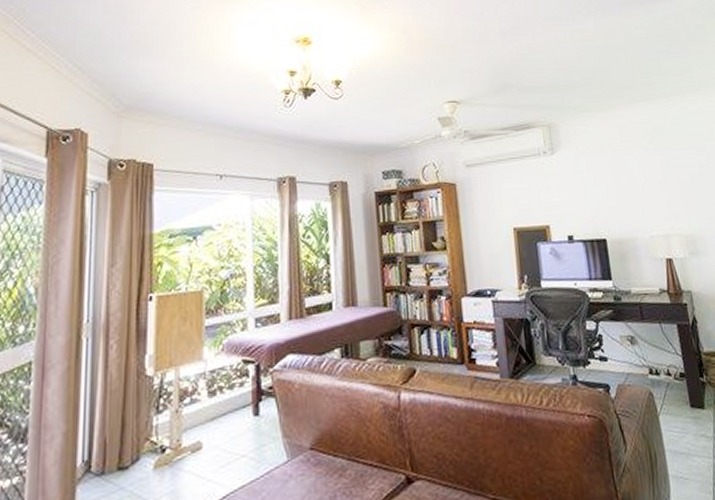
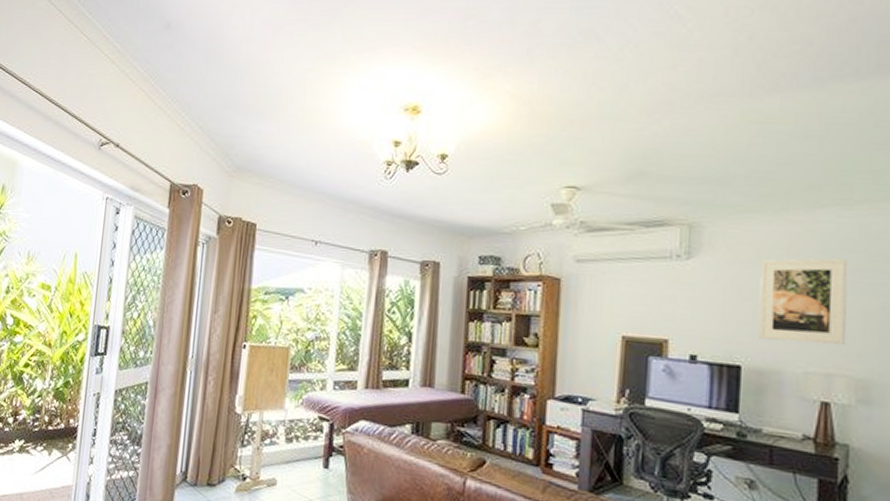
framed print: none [604,142,672,214] -> present [758,258,848,346]

